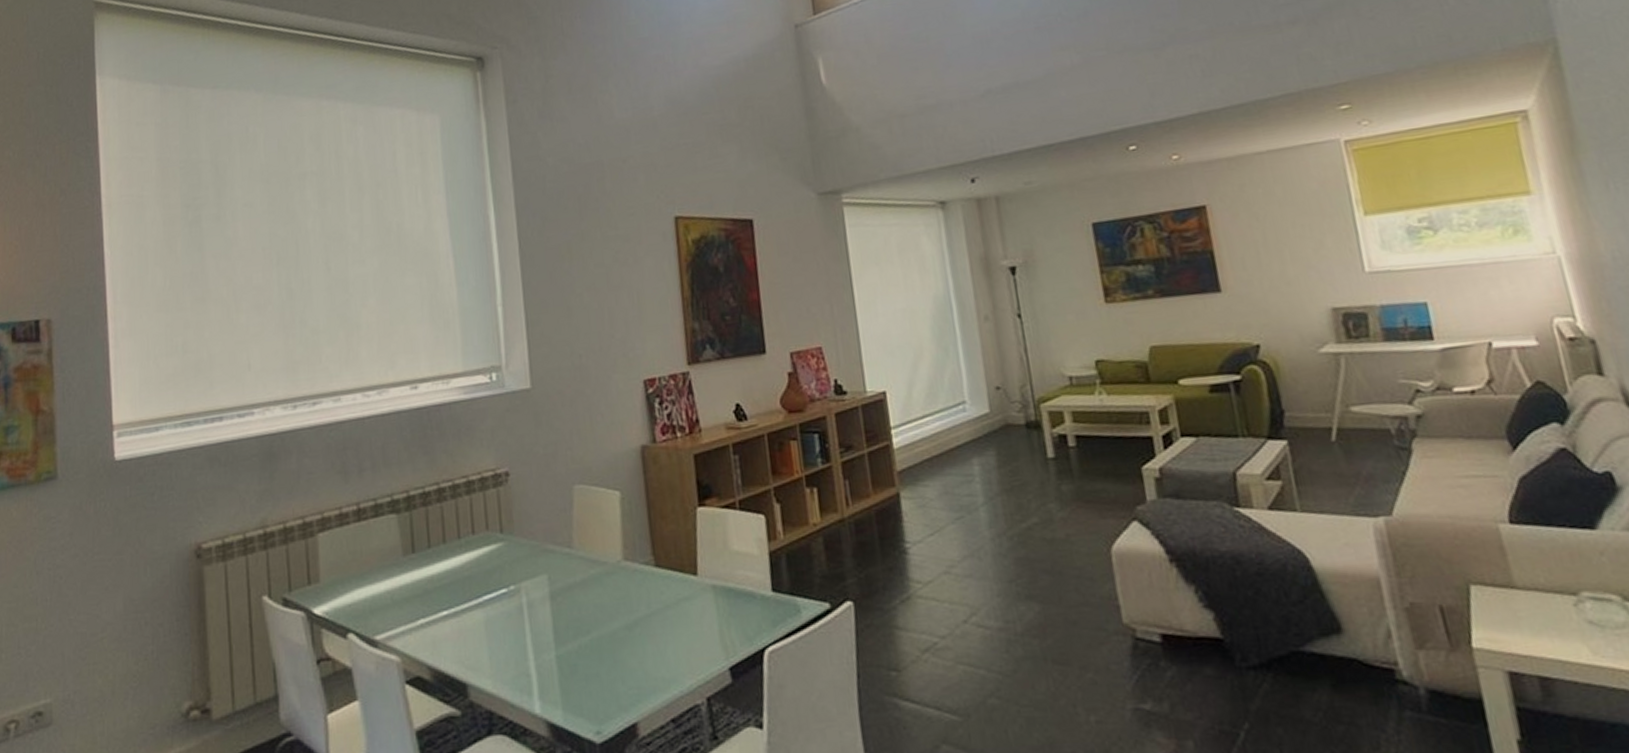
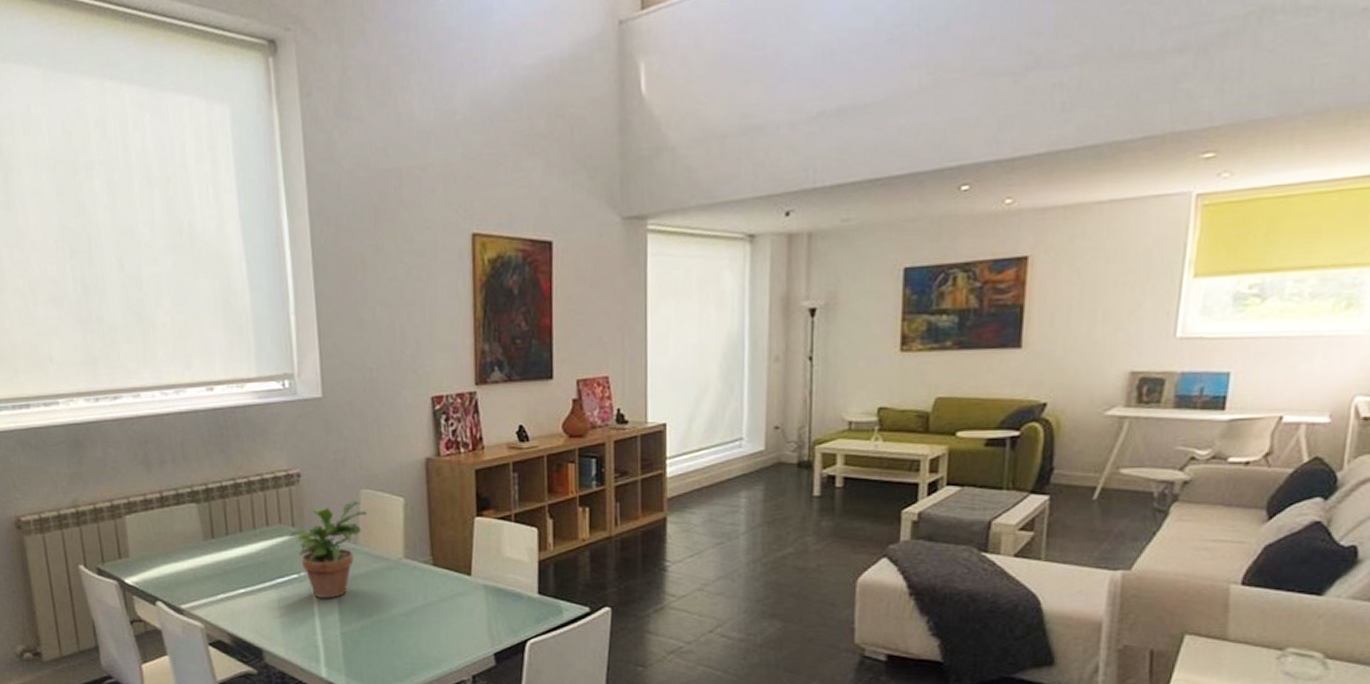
potted plant: none [497,498,582,615] -> present [289,500,368,598]

